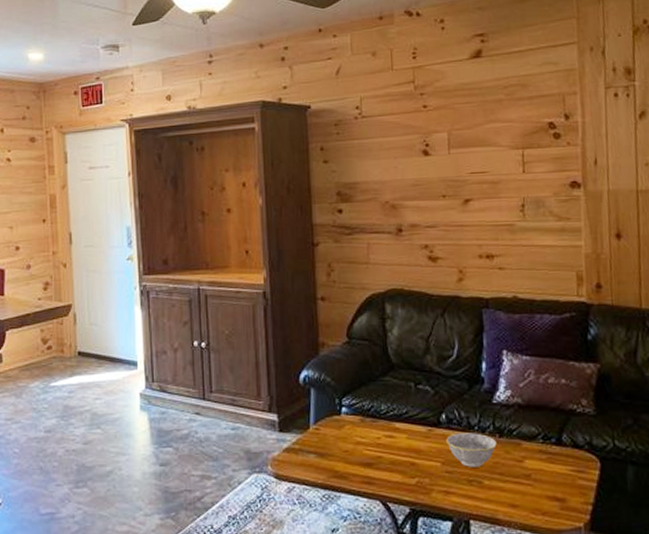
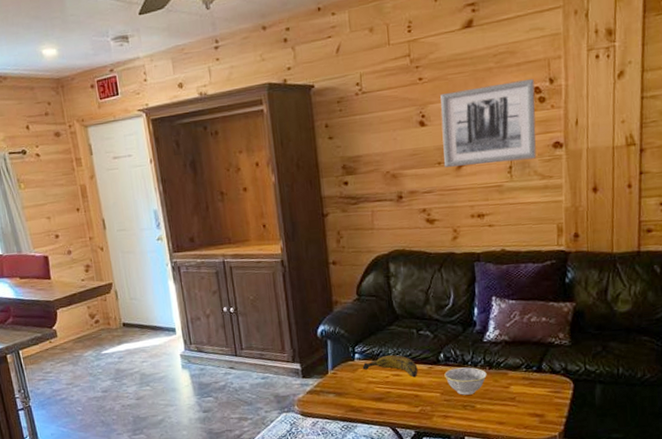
banana: none [350,411,415,441] -> present [362,354,418,378]
wall art: none [446,114,552,201] -> present [440,79,537,167]

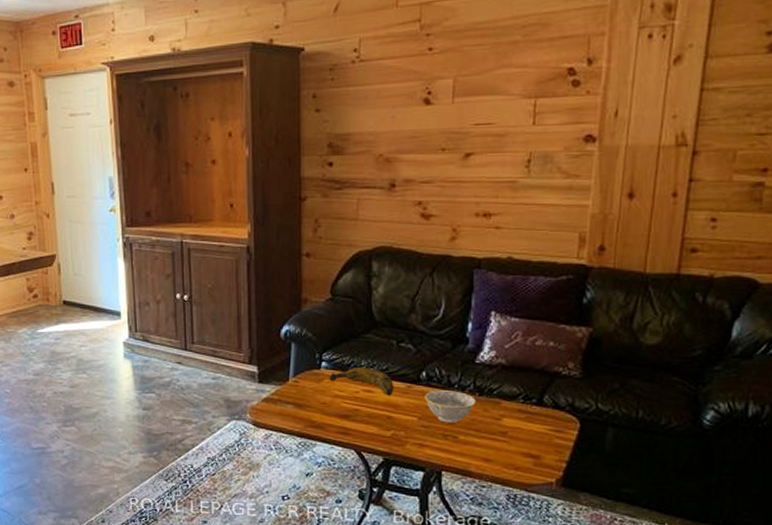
wall art: present [440,79,537,167] -> none [450,58,568,155]

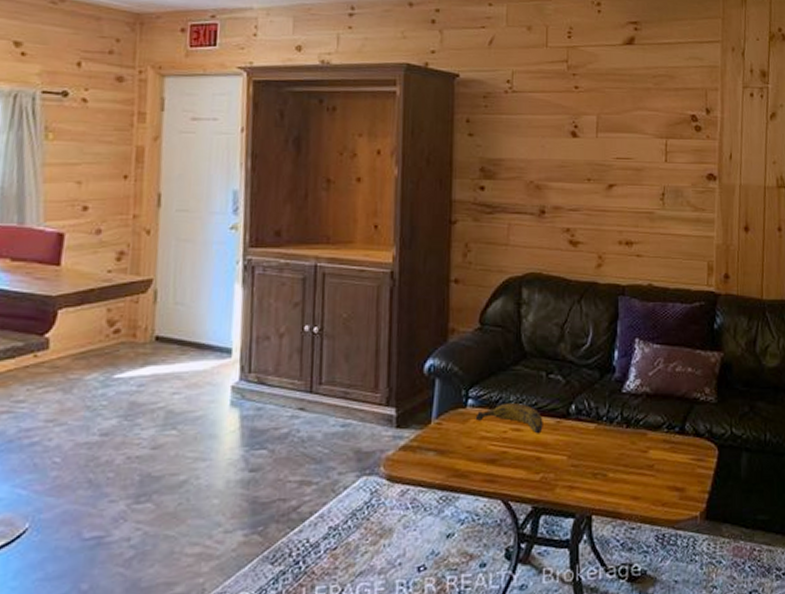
bowl: present [425,390,476,423] -> none [574,423,624,460]

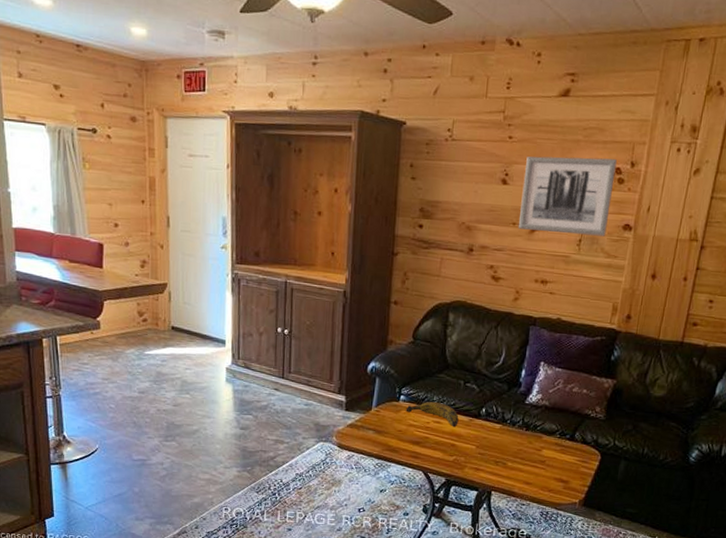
wall art: none [595,105,691,188] -> present [519,156,617,237]

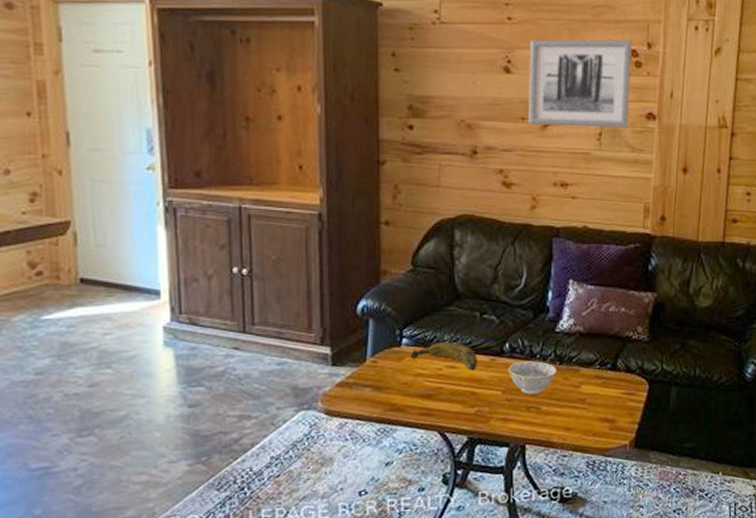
bowl: none [483,424,523,452] -> present [508,361,557,394]

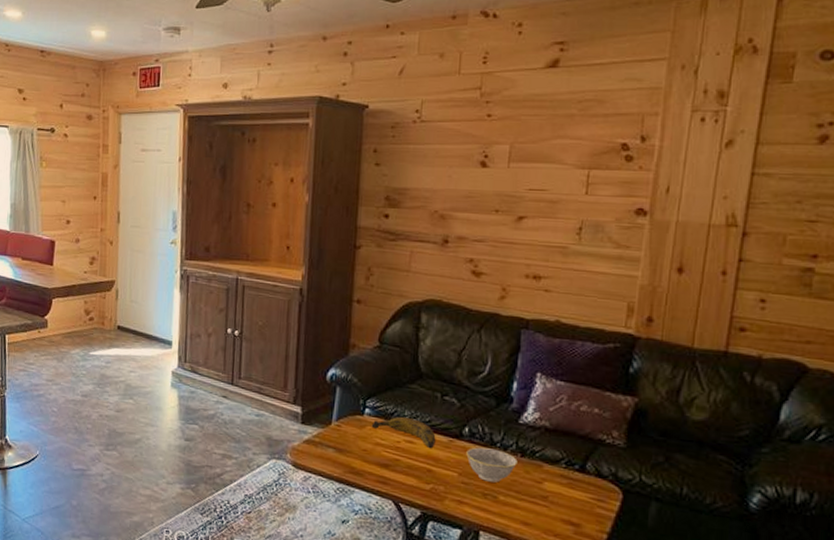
wall art: present [529,39,632,128] -> none [503,133,622,223]

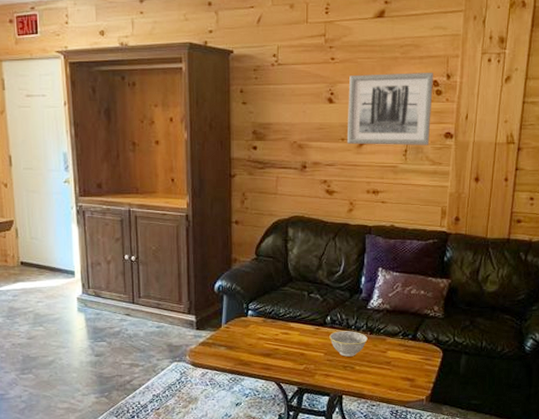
banana: present [371,416,436,449] -> none [254,314,306,337]
wall art: none [503,133,622,223] -> present [348,73,433,145]

